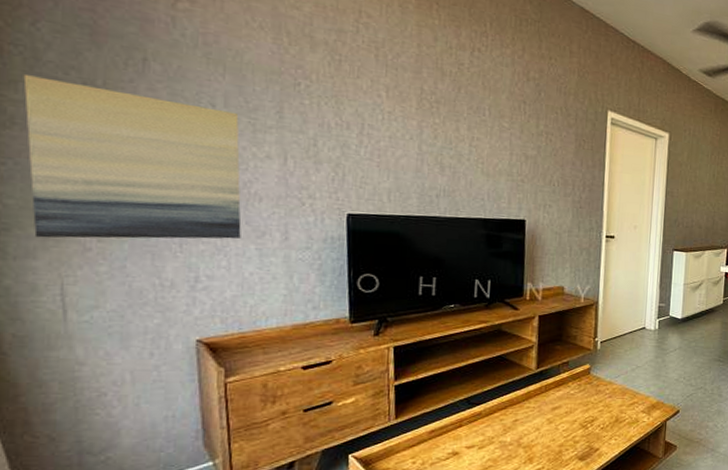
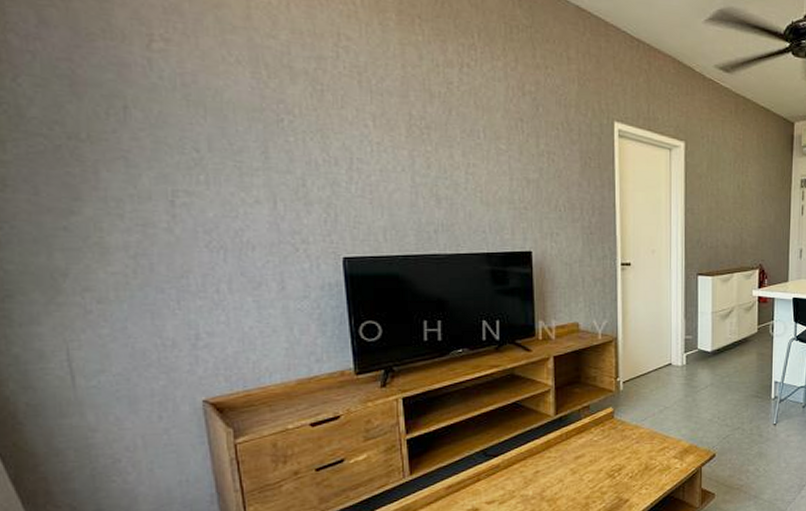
wall art: present [23,75,242,239] -> none [10,134,237,303]

